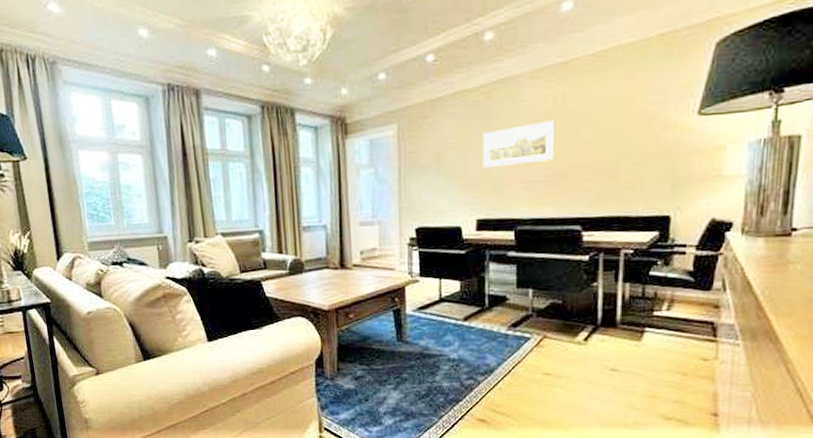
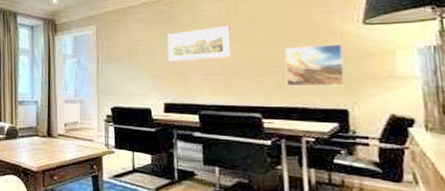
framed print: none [610,139,675,193] -> present [284,43,345,87]

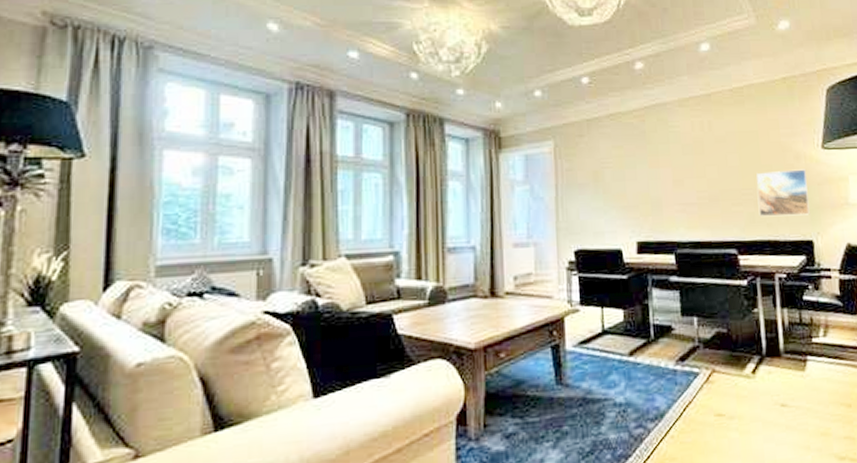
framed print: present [167,26,231,62] -> none [639,146,706,190]

